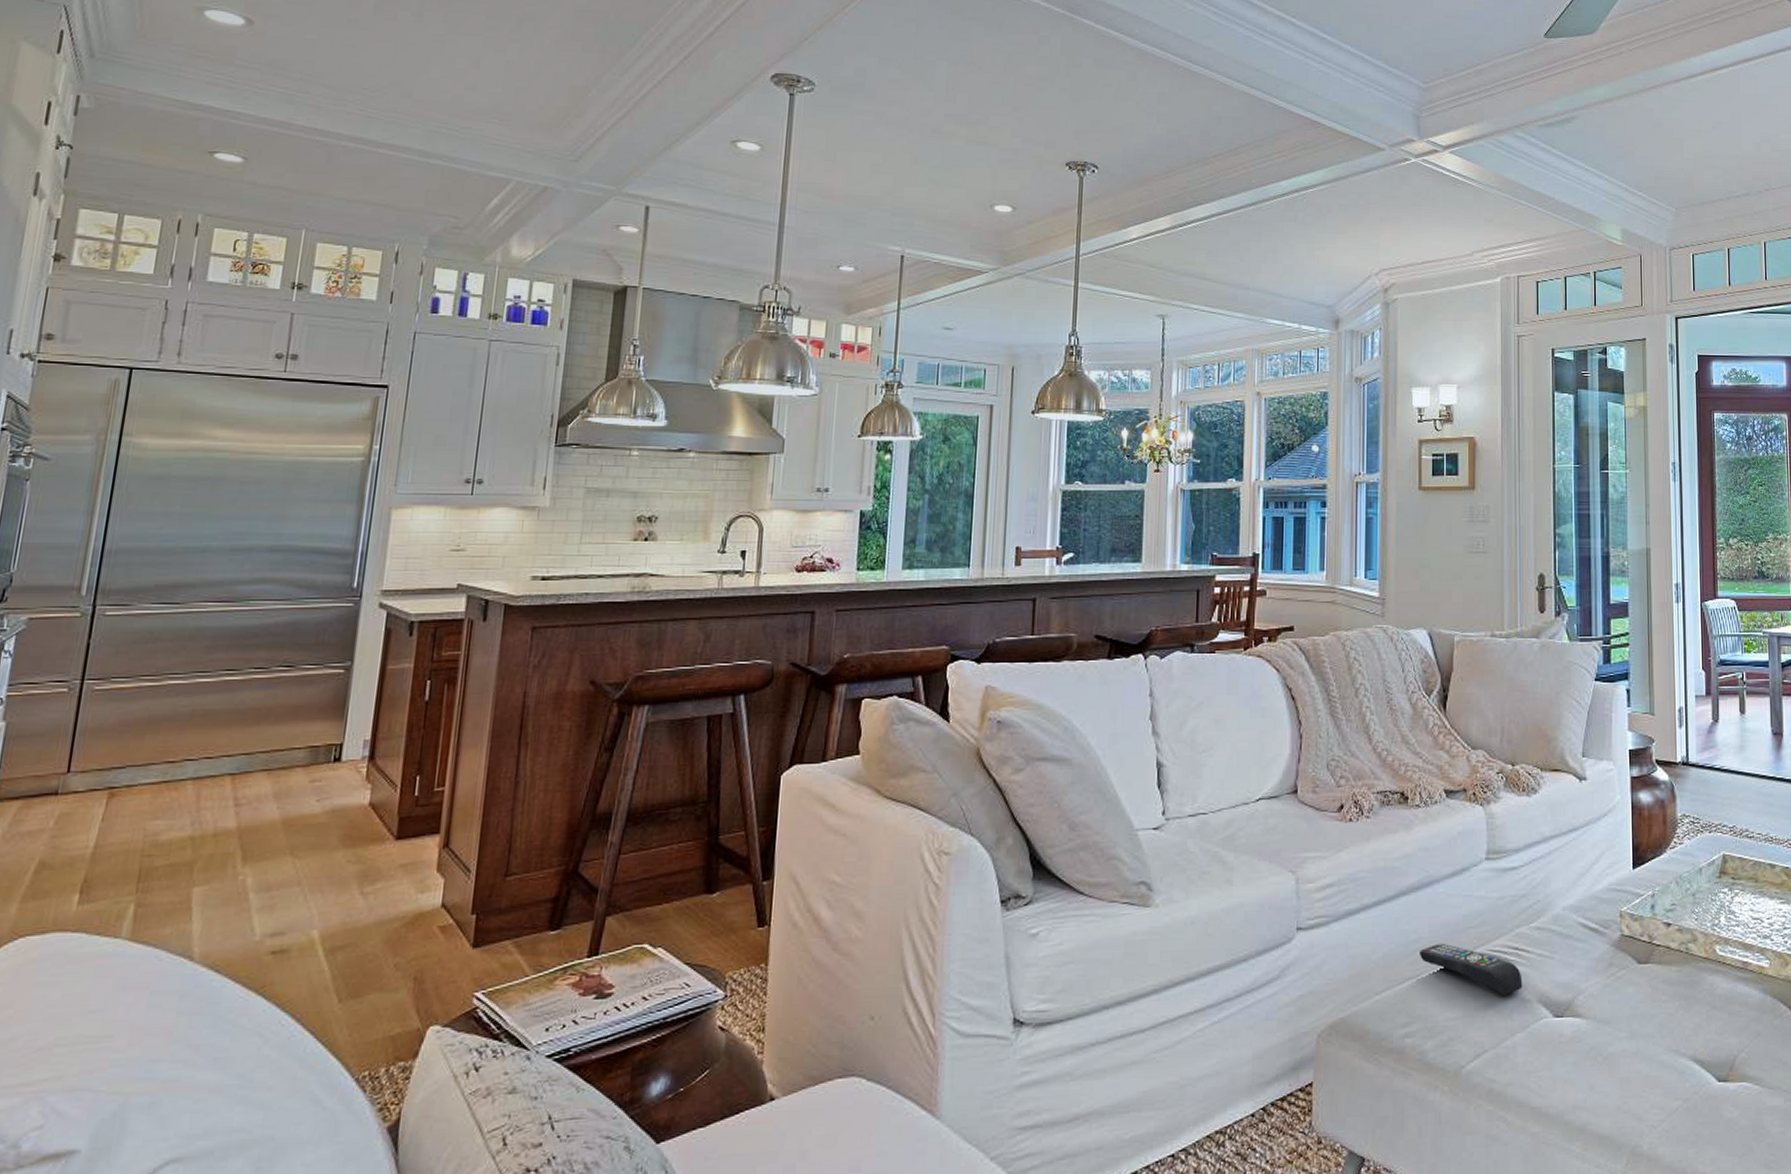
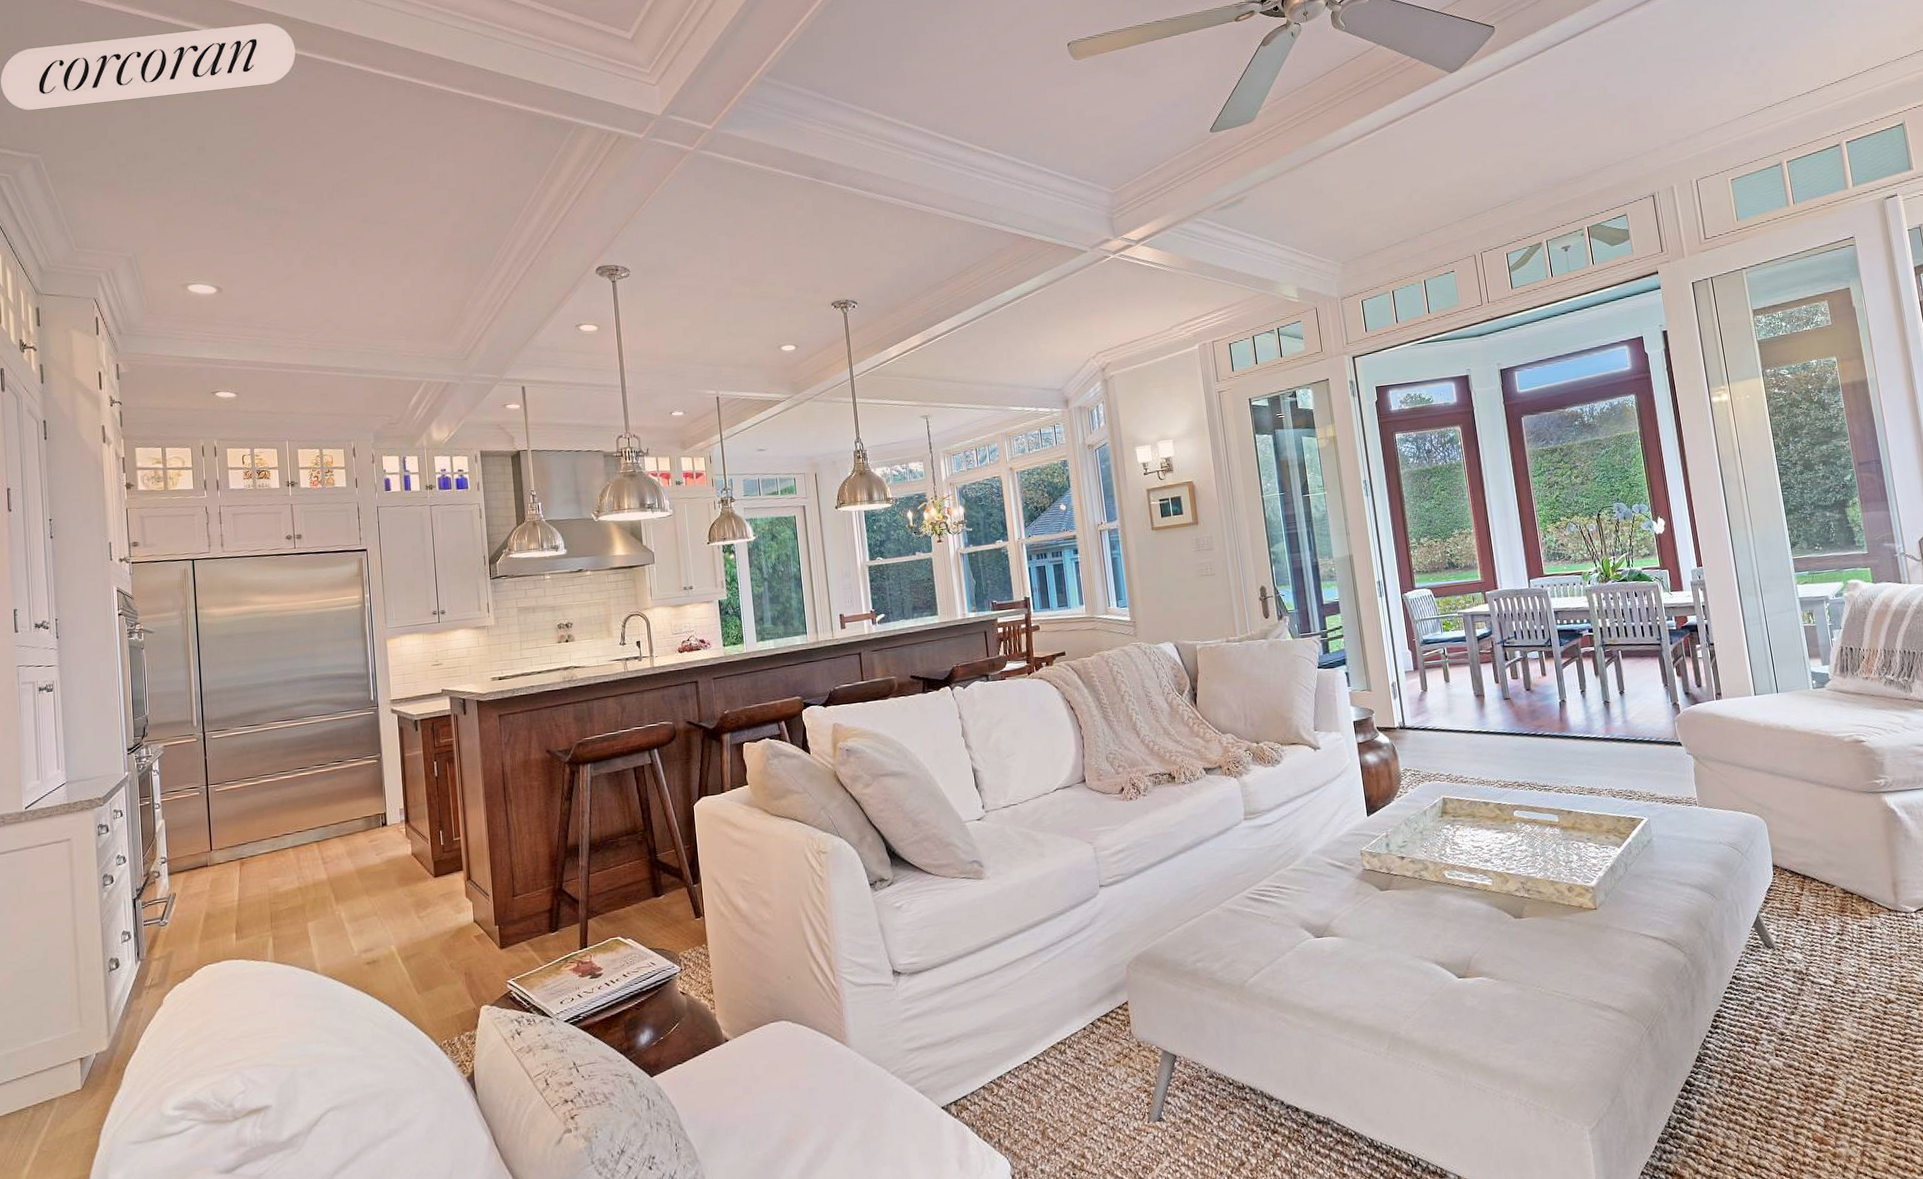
remote control: present [1418,943,1523,995] -> none [1199,887,1287,924]

